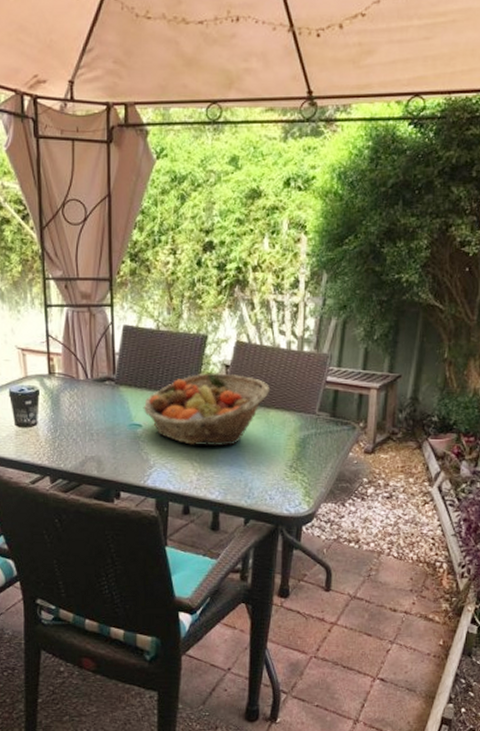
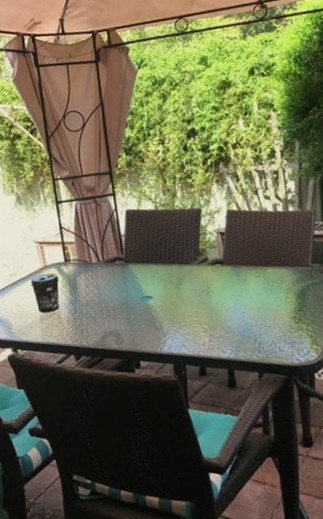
fruit basket: present [143,373,270,447] -> none [151,239,264,309]

